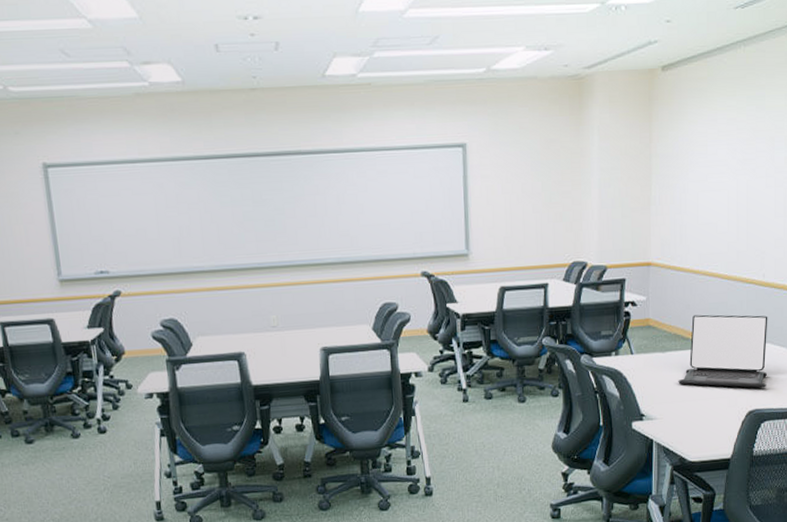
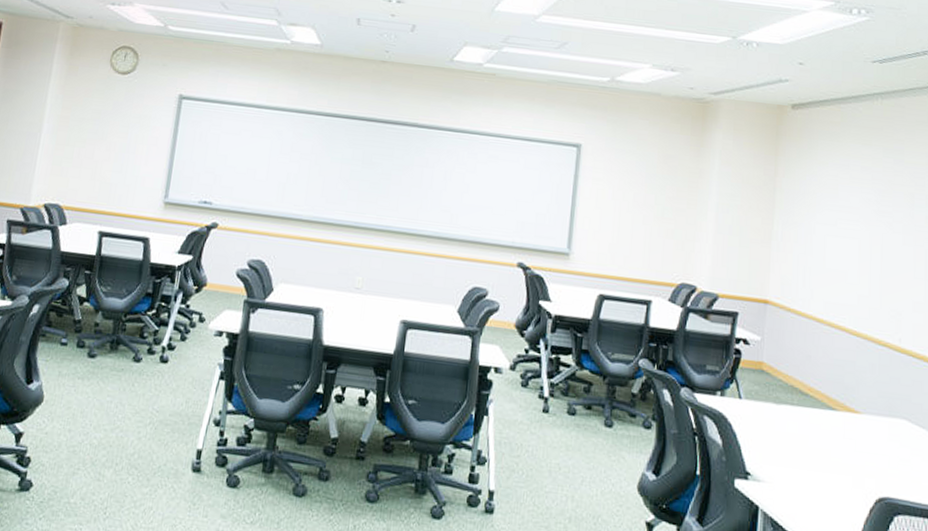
laptop: present [678,314,768,388] -> none [793,368,905,473]

